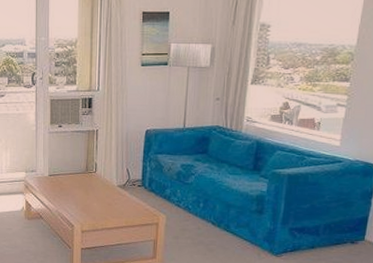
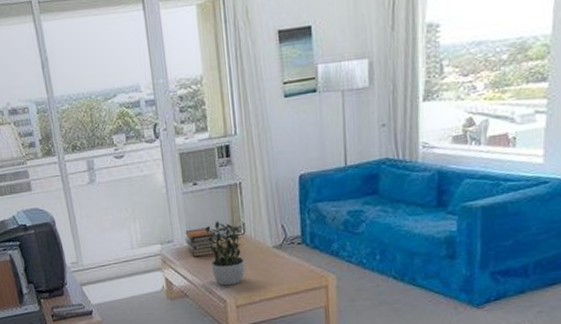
book stack: none [46,163,72,187] -> present [184,227,216,257]
potted plant: none [59,159,97,214] -> present [200,221,246,286]

